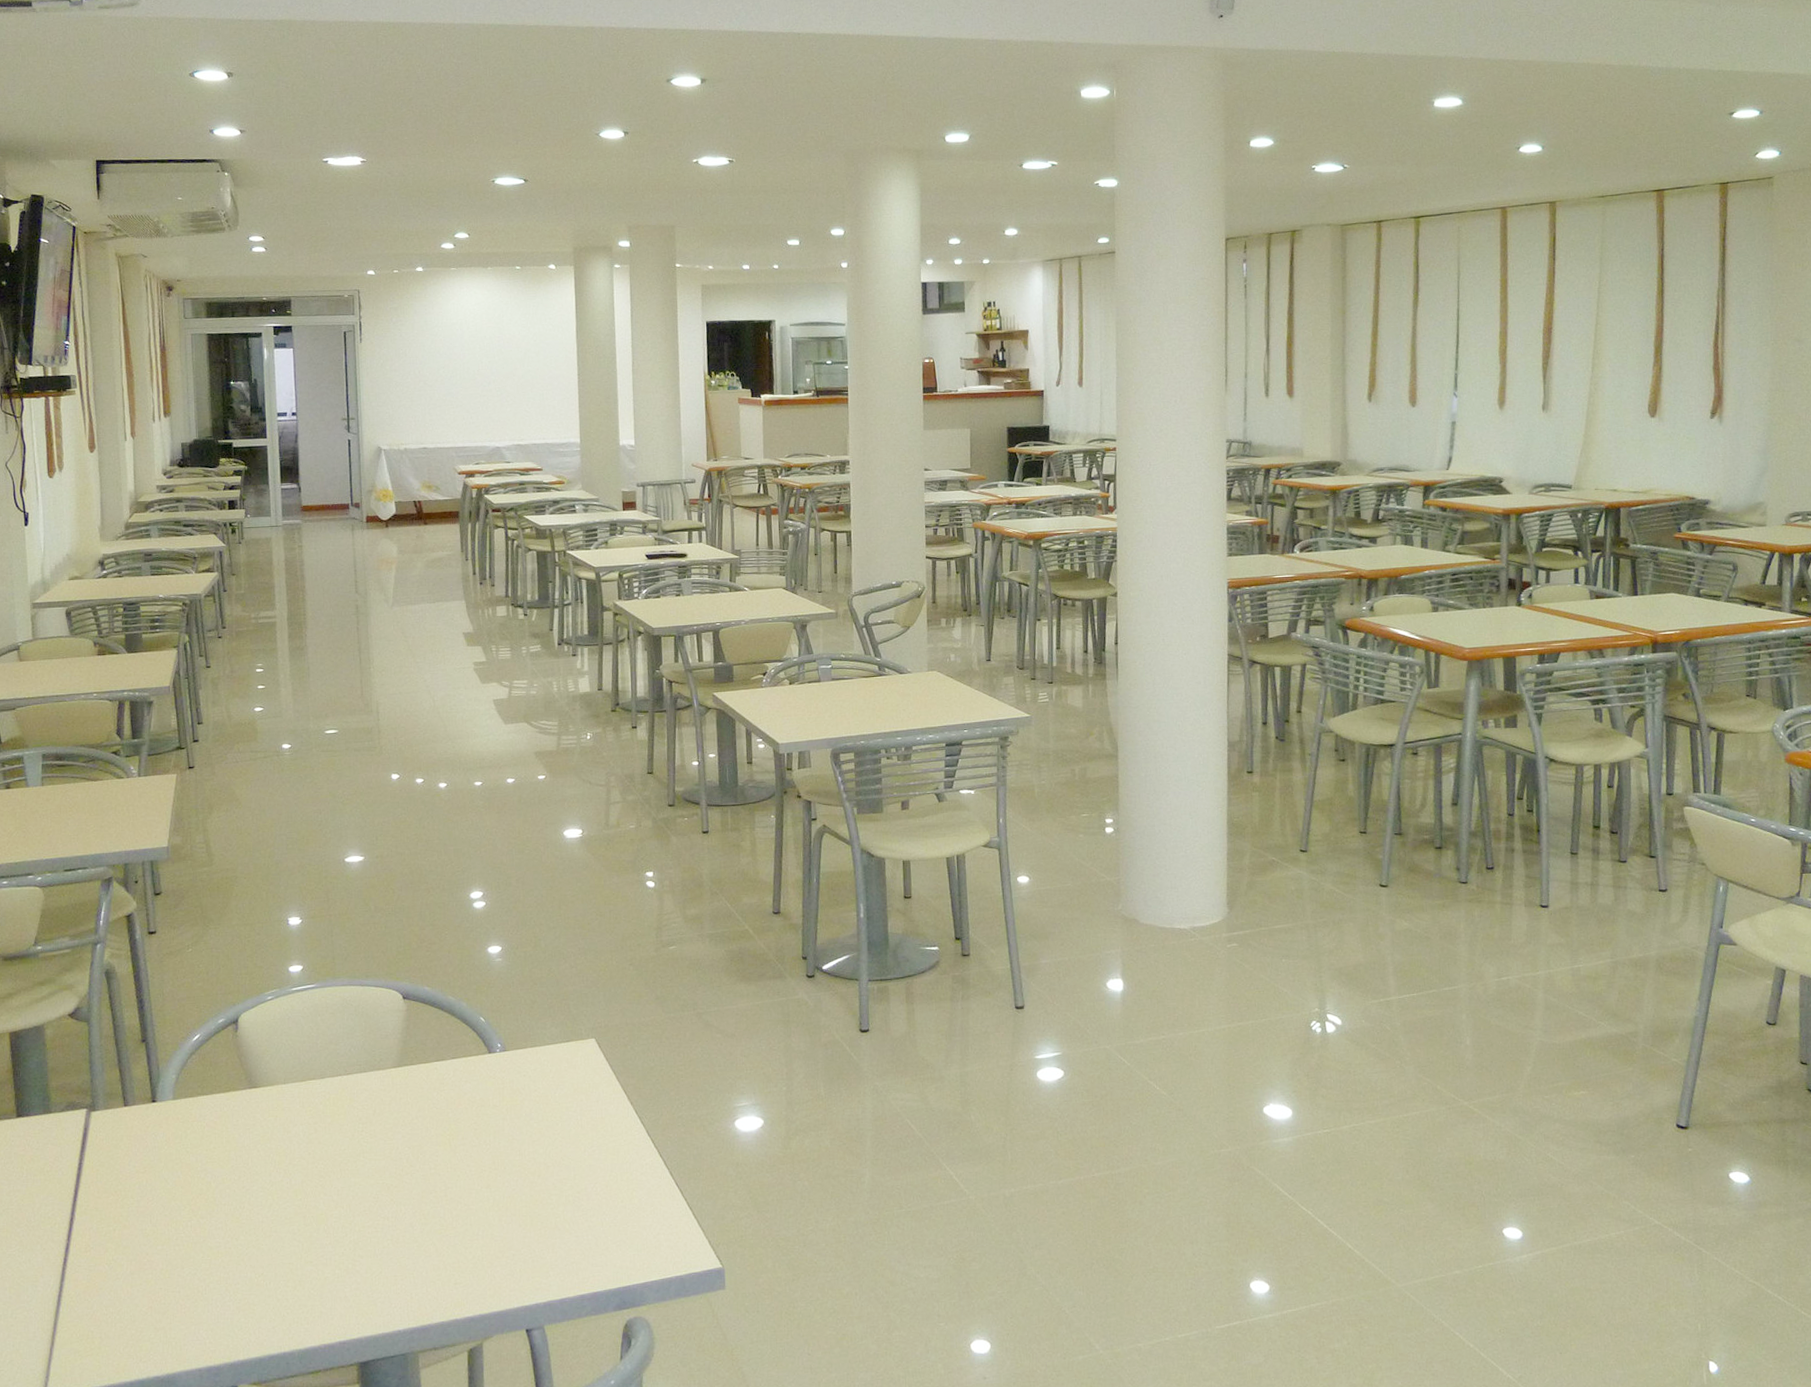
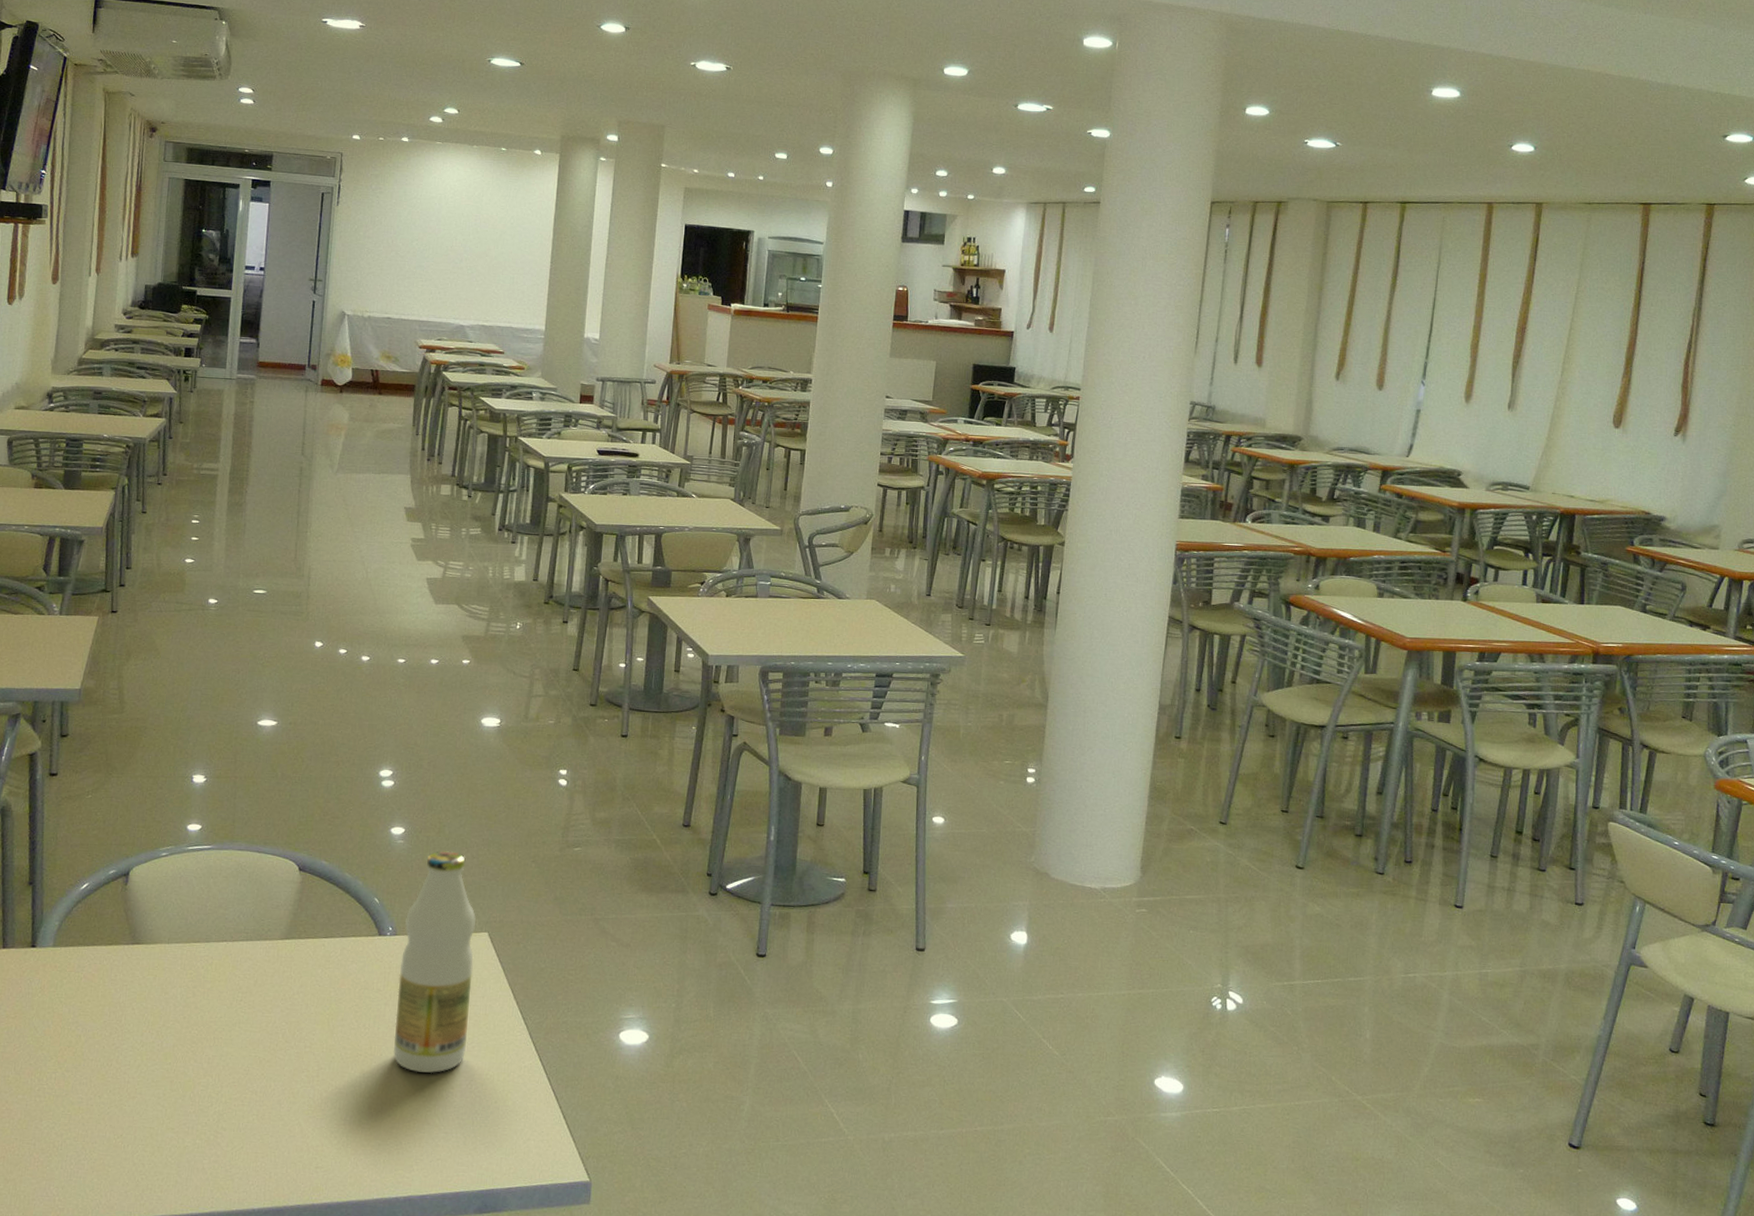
bottle: none [513,963,587,1181] -> present [393,851,476,1074]

